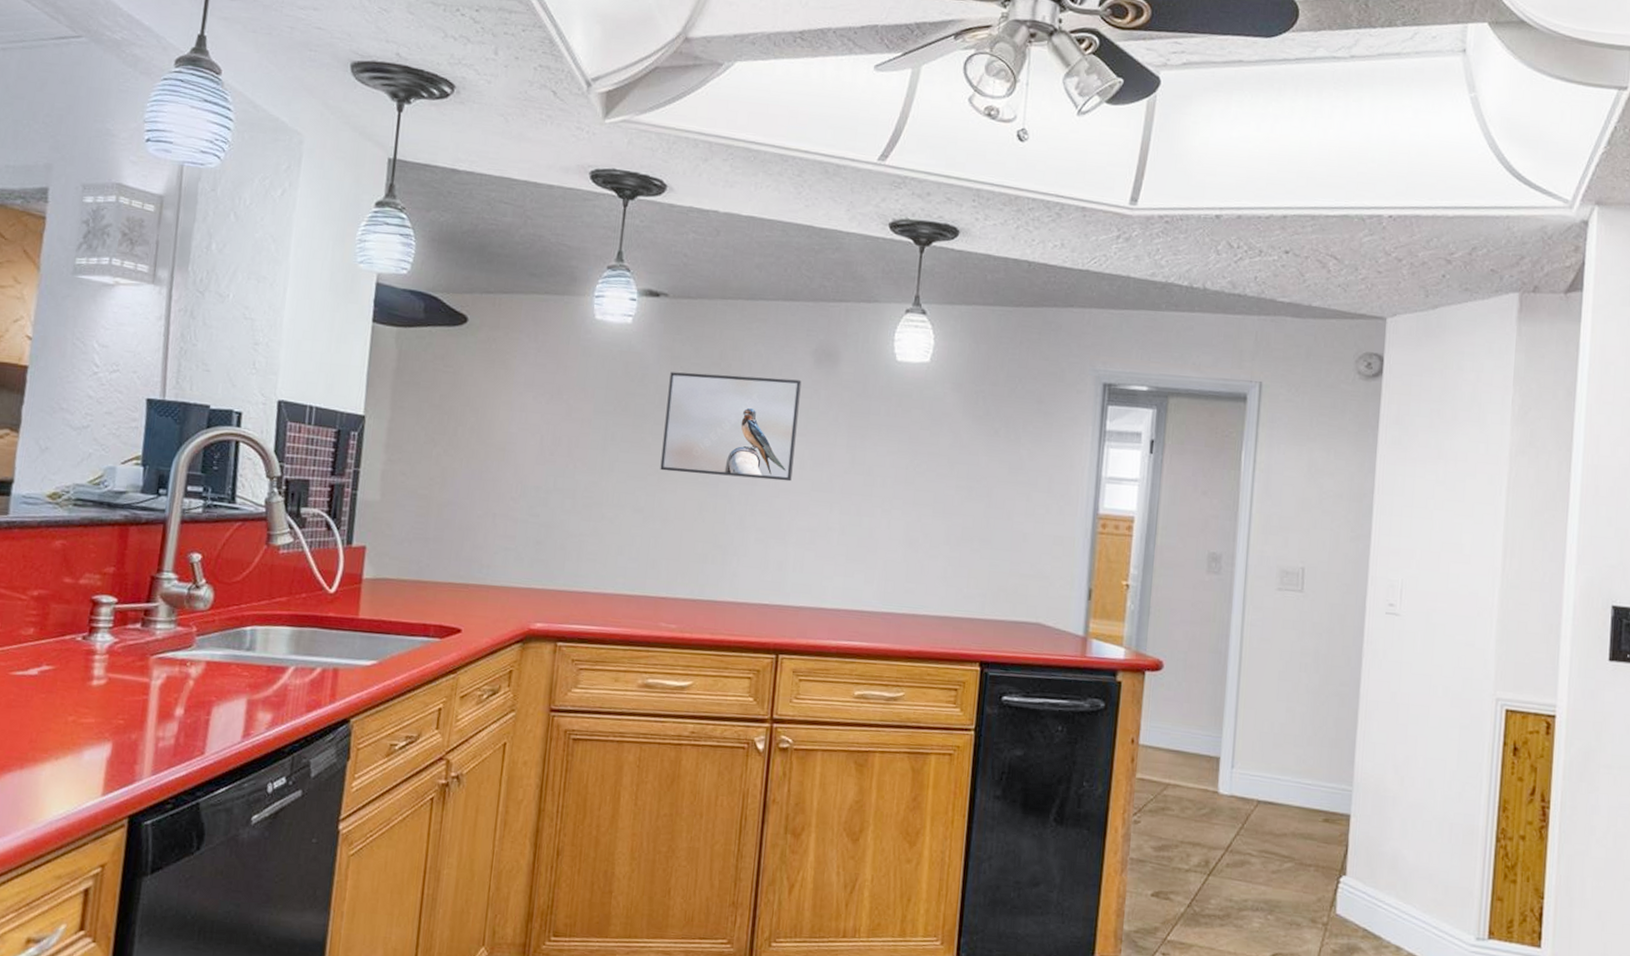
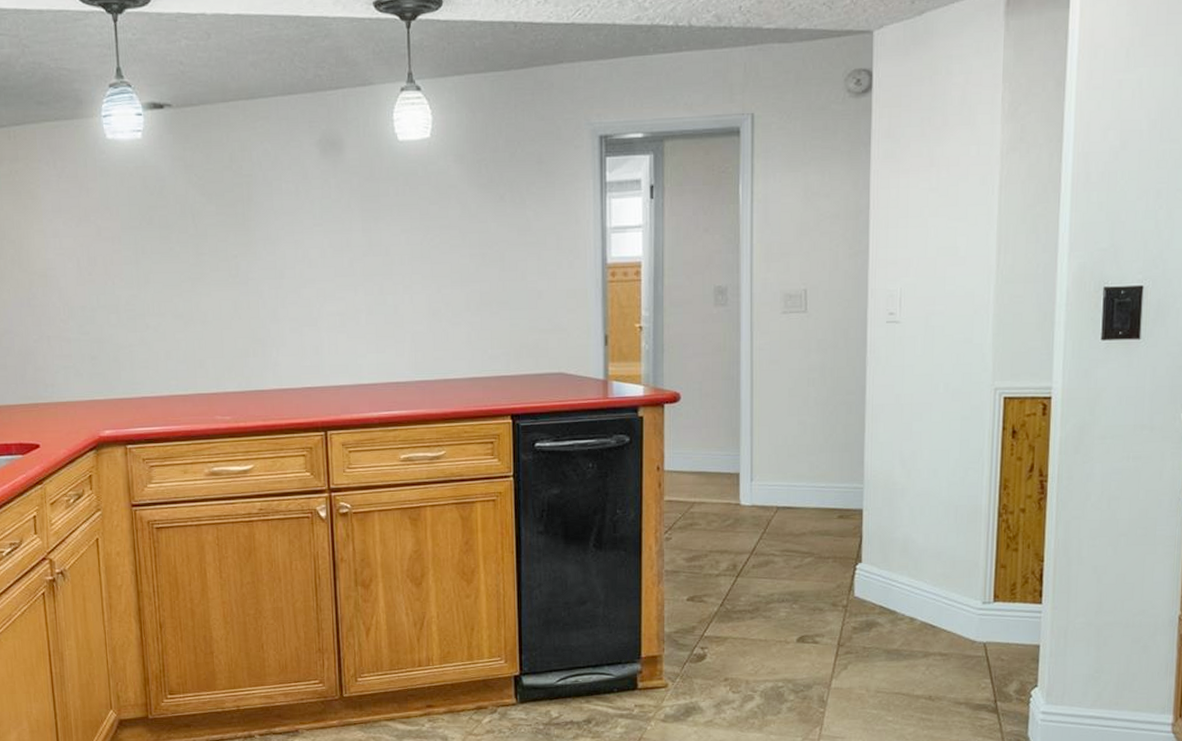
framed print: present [660,372,802,482] -> none [186,172,315,276]

